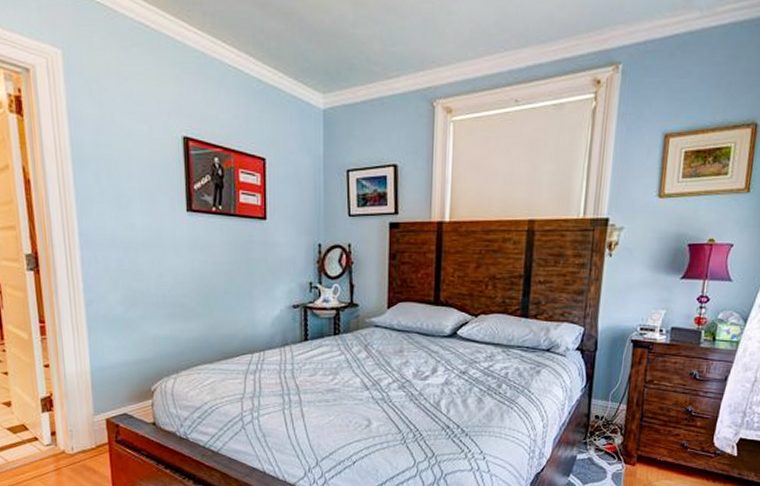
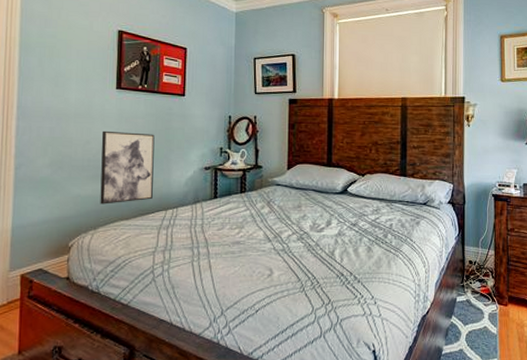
wall art: none [175,262,236,346] -> present [100,130,155,204]

